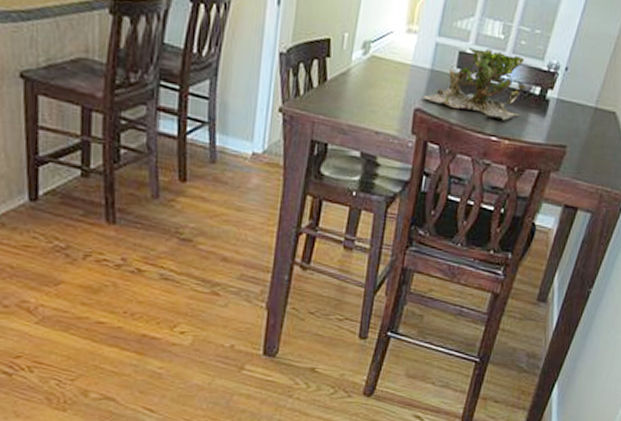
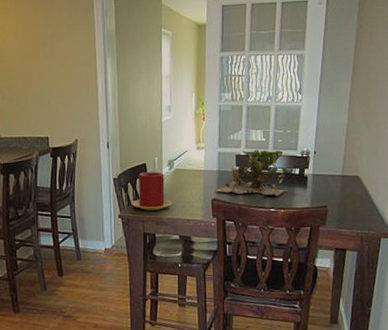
candle: none [300,51,360,111] -> present [131,172,173,211]

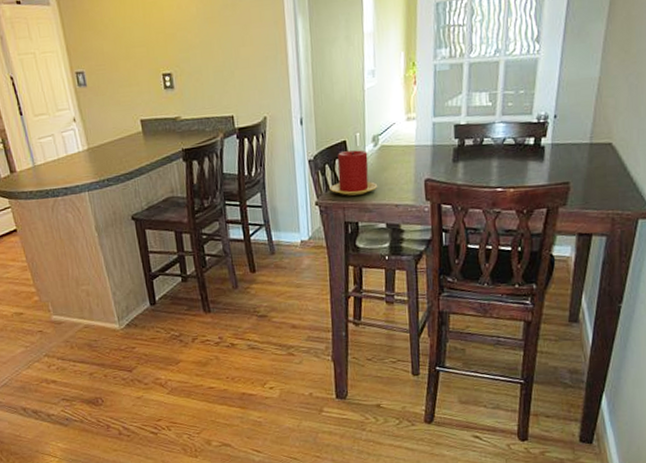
plant: present [215,149,289,197] -> none [429,116,522,174]

